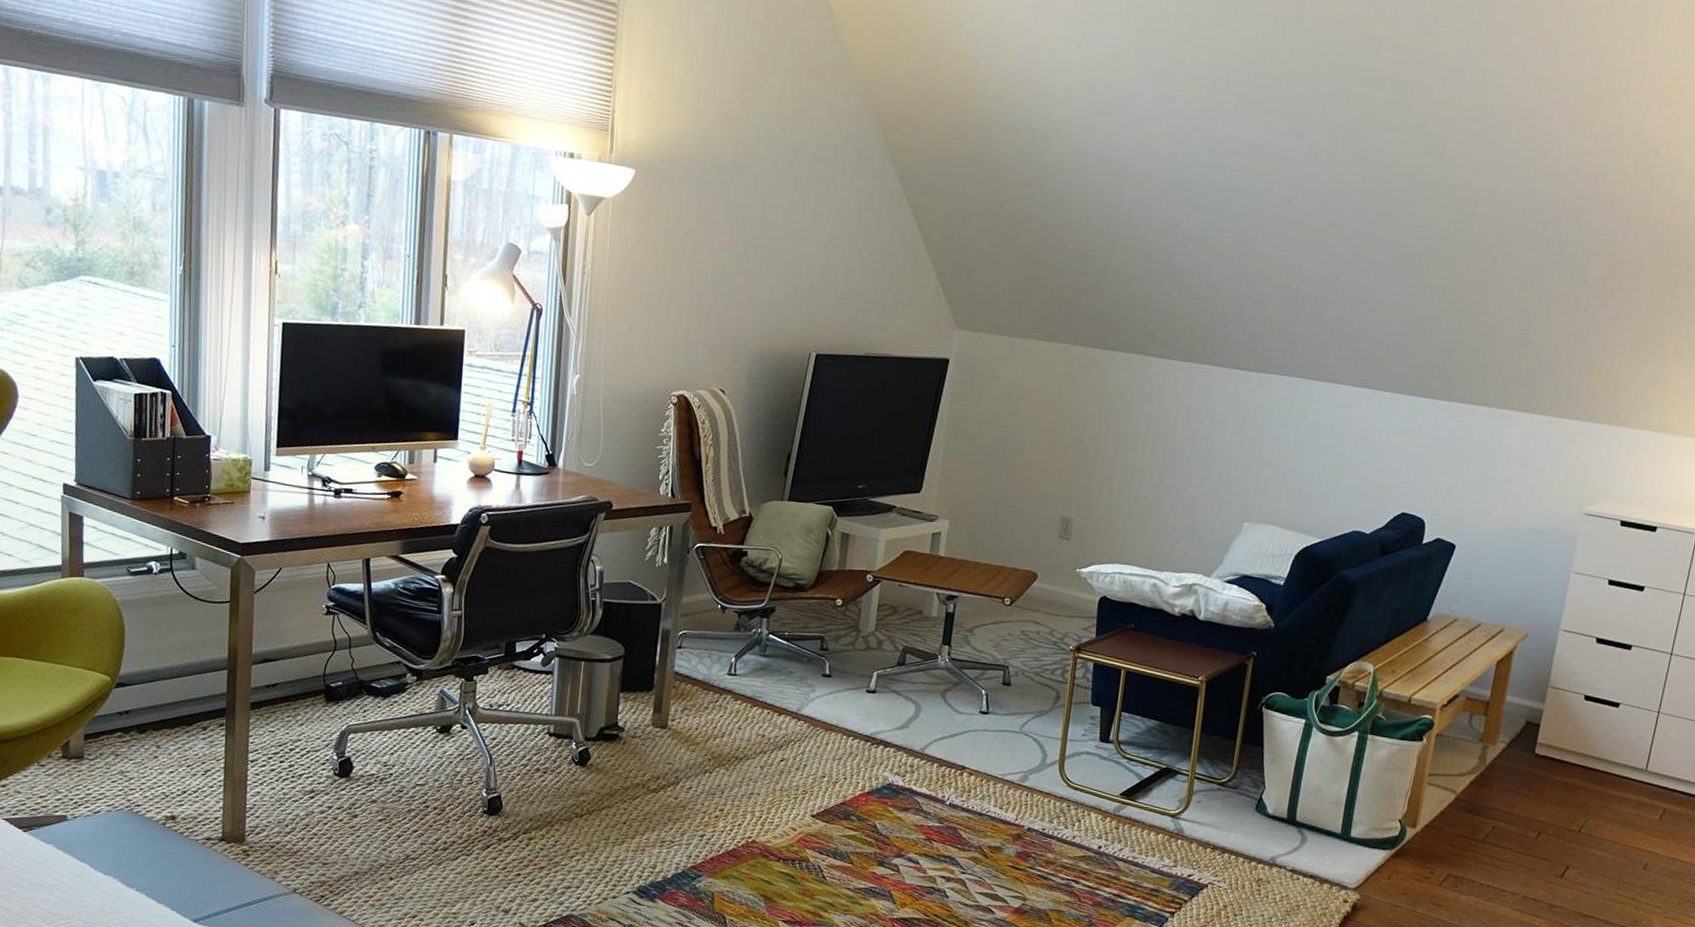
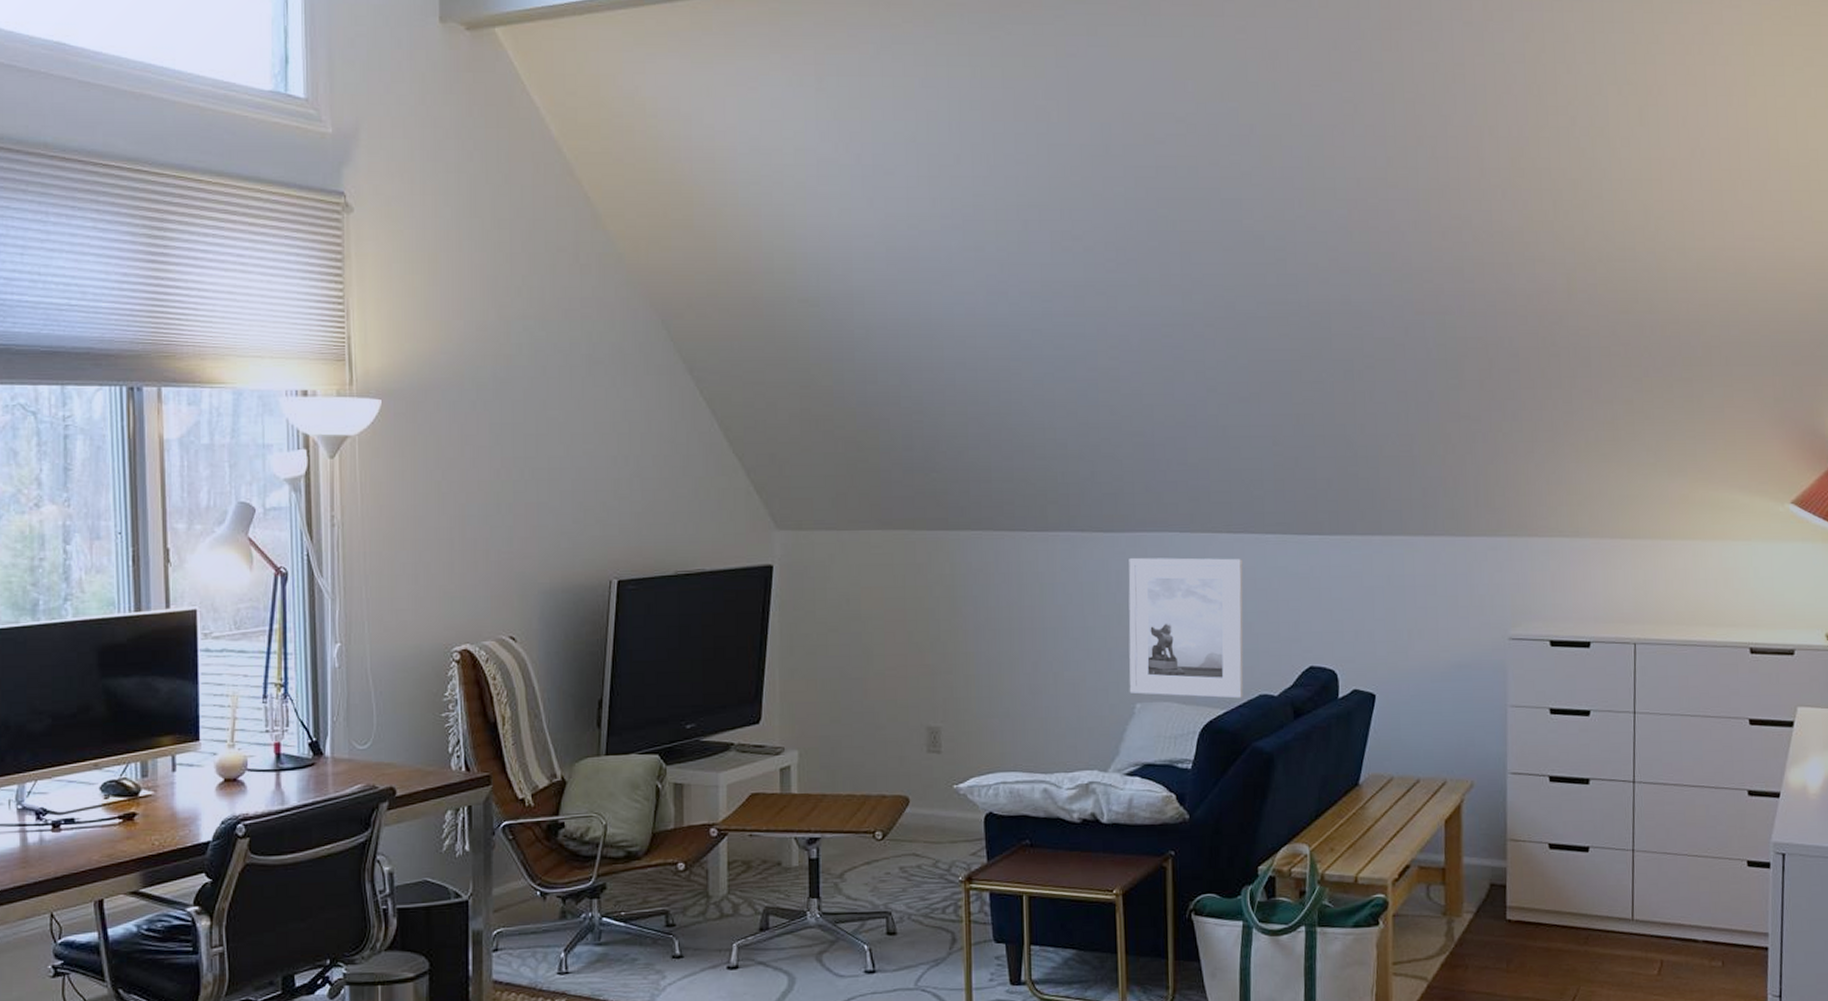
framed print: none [1240,395,1359,531] -> present [1128,557,1244,699]

